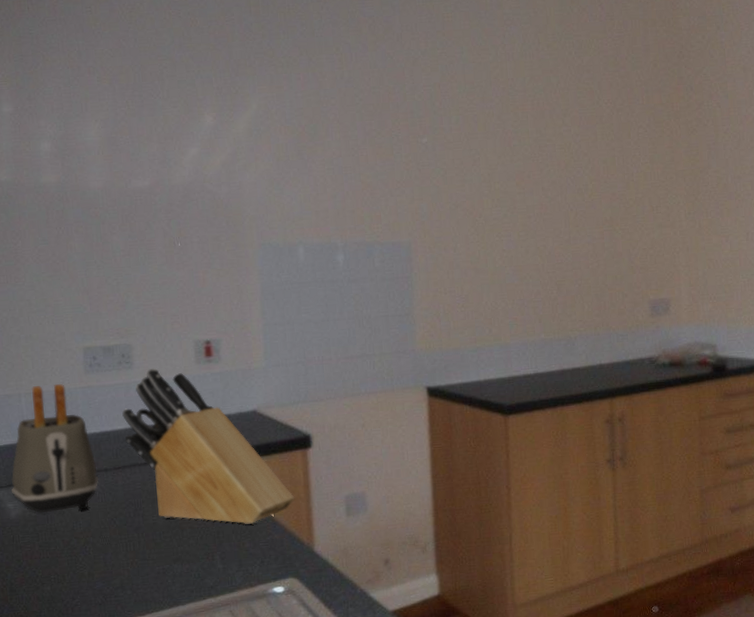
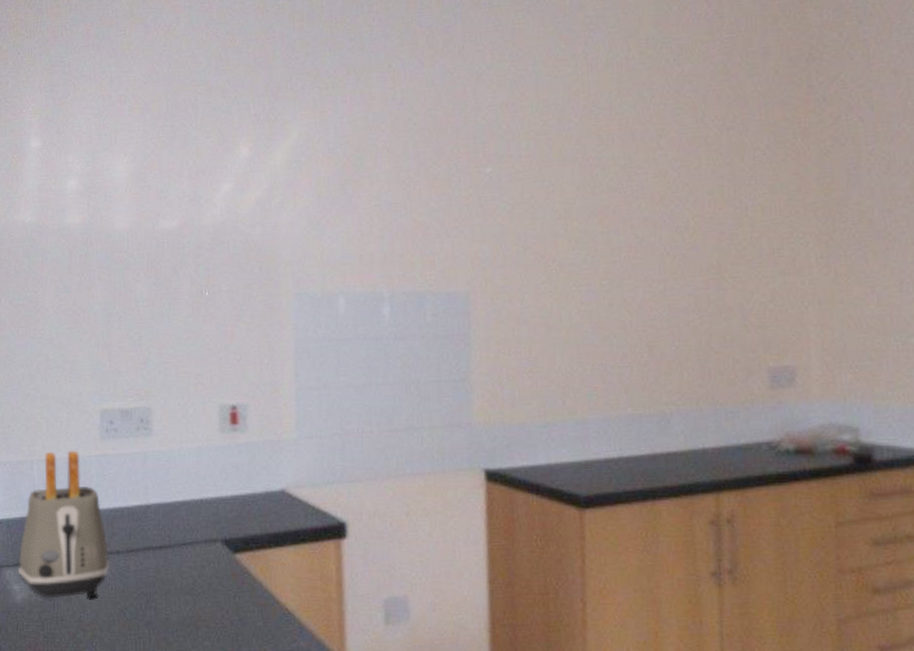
knife block: present [122,368,295,525] -> none [138,435,326,628]

